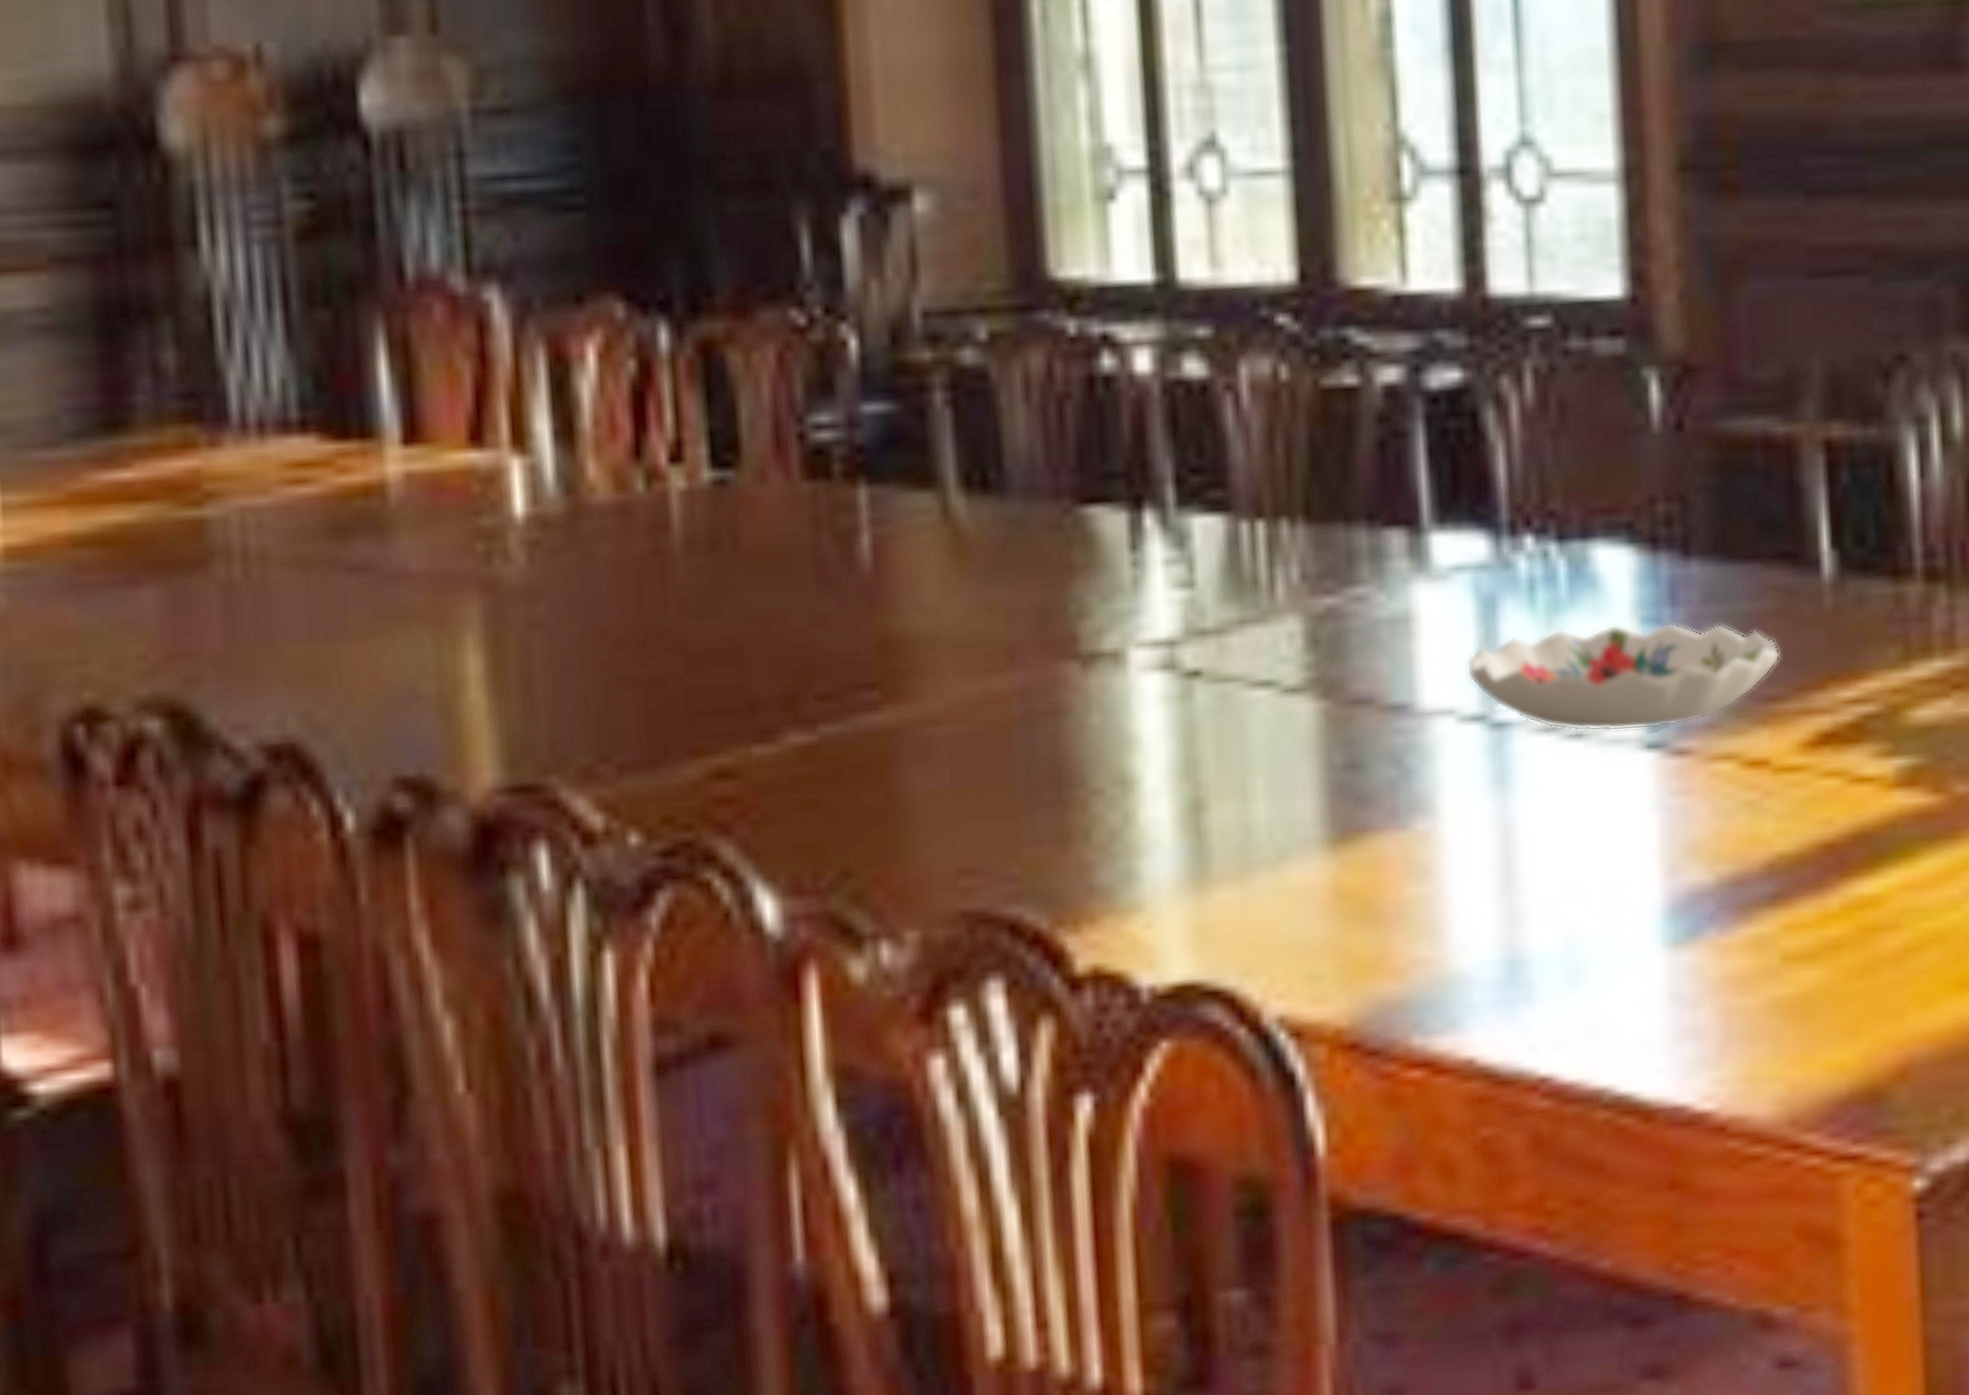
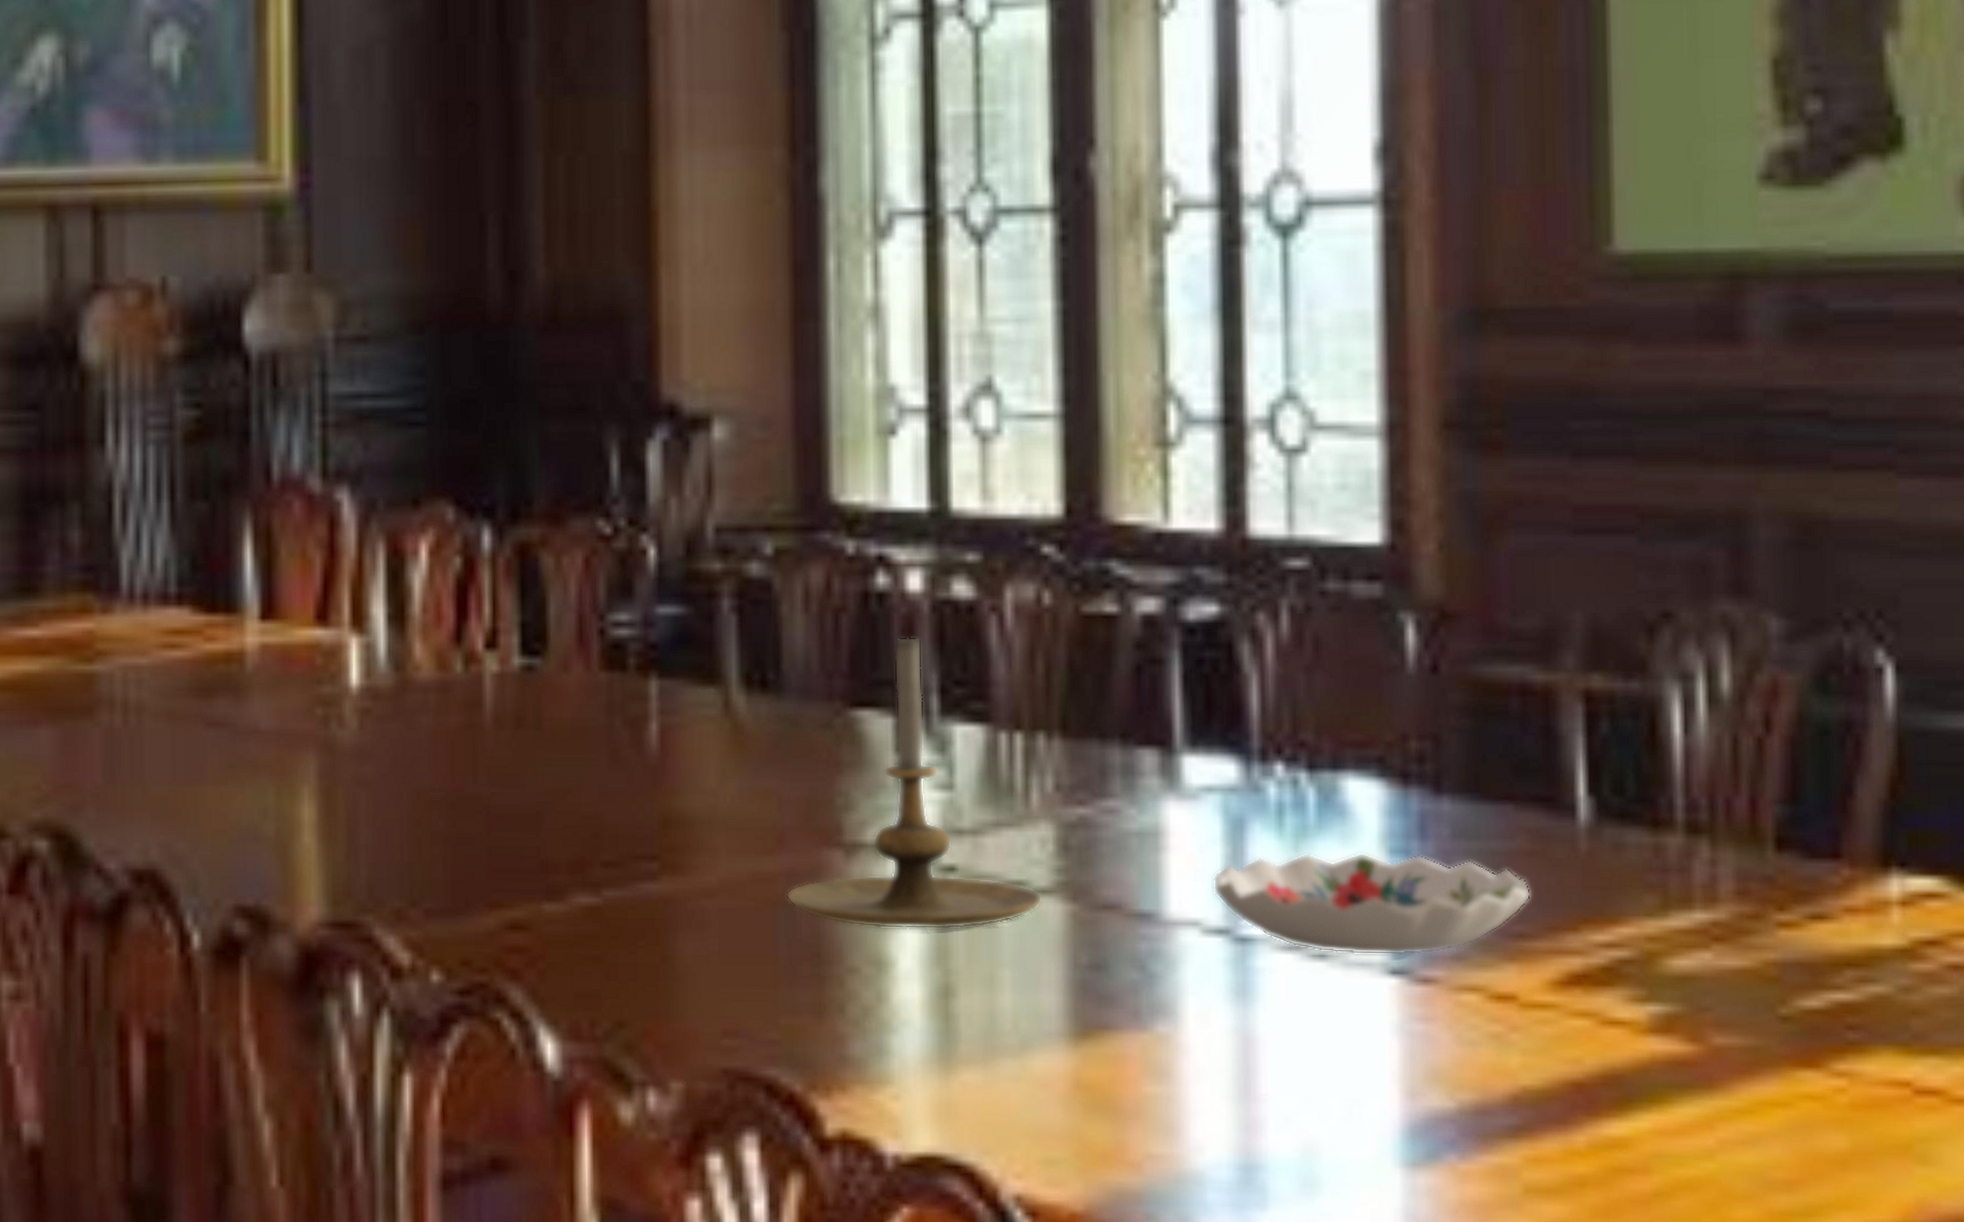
candle holder: none [1020,422,1293,745] -> present [786,636,1043,930]

